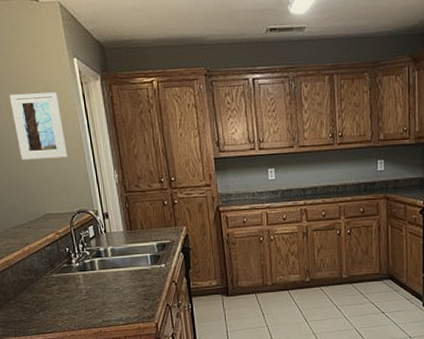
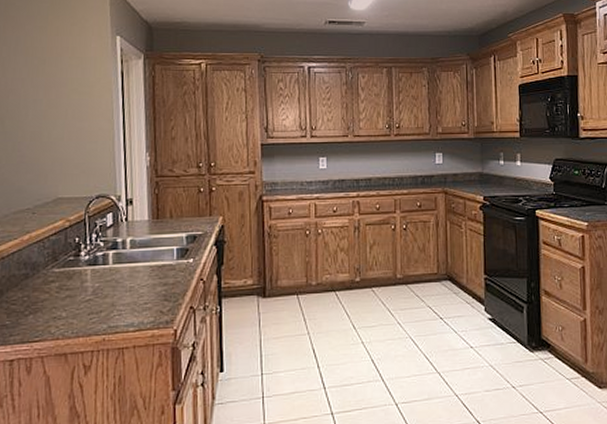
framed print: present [10,92,68,160] -> none [36,67,94,137]

